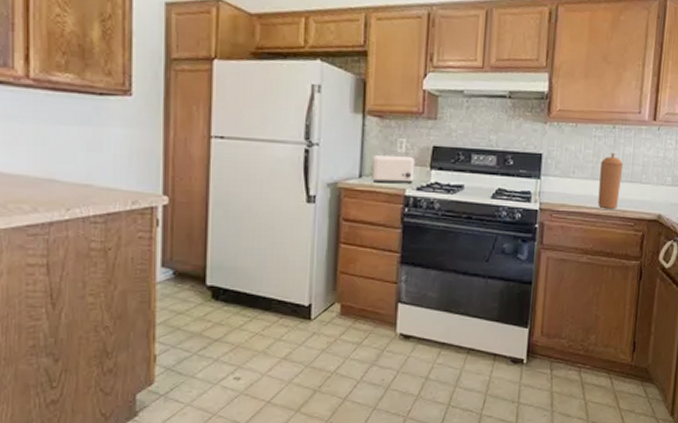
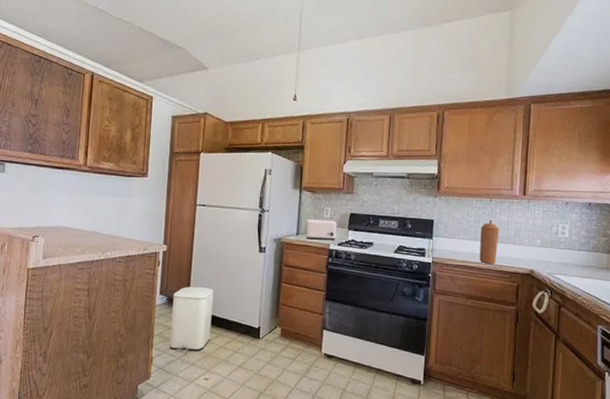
pedal bin: none [180,254,243,347] -> present [169,286,214,354]

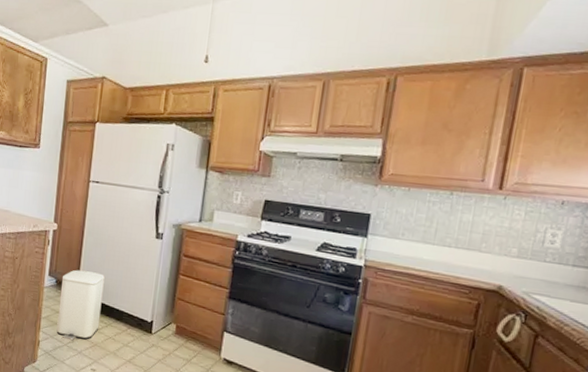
toaster: present [306,219,337,241] -> none [210,204,248,231]
canister: present [479,220,500,264] -> none [427,219,460,274]

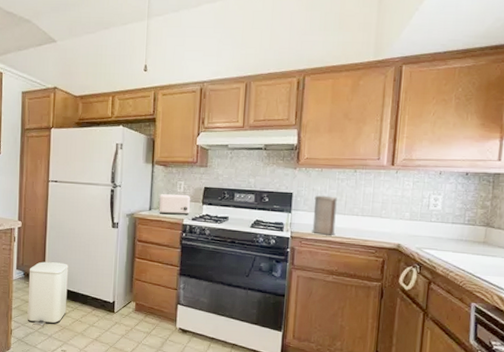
toaster: none [210,204,248,231] -> present [159,194,191,216]
canister: none [391,219,426,268] -> present [312,195,337,235]

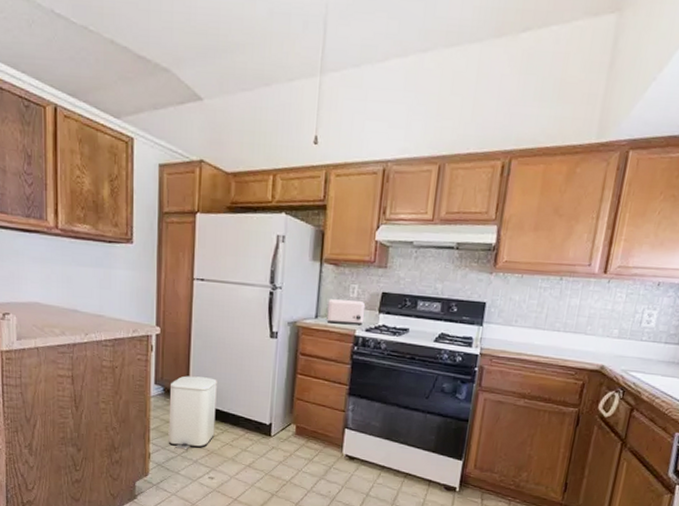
canister: present [312,195,337,235] -> none [505,306,537,353]

